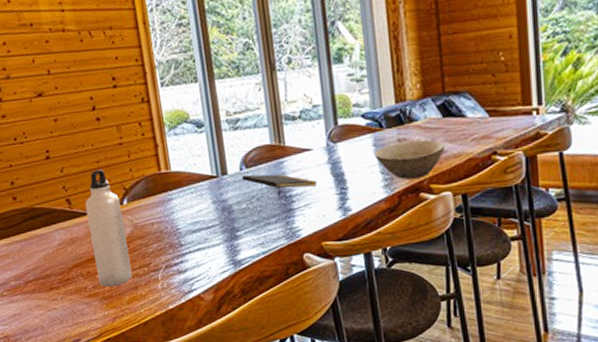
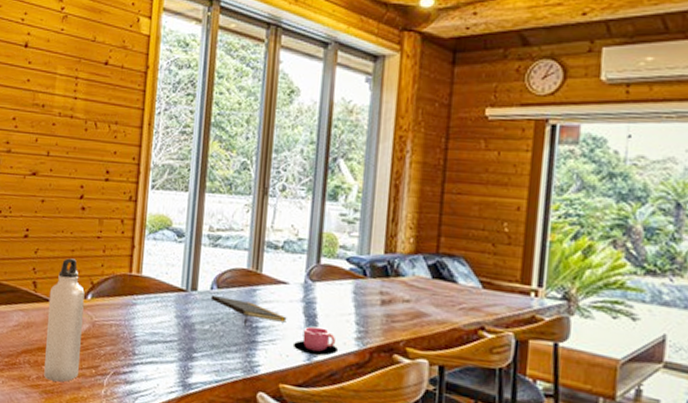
cup: none [327,183,370,211] -> present [292,326,339,356]
bowl: present [374,140,445,179] -> none [353,295,430,338]

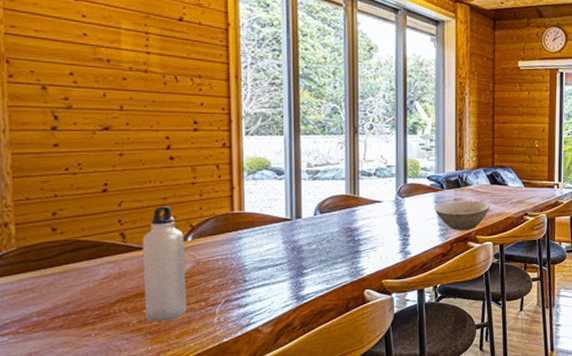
notepad: present [210,295,287,327] -> none [315,220,384,241]
cup: present [292,326,339,356] -> none [390,231,427,254]
bowl: none [353,295,430,338] -> present [435,201,490,230]

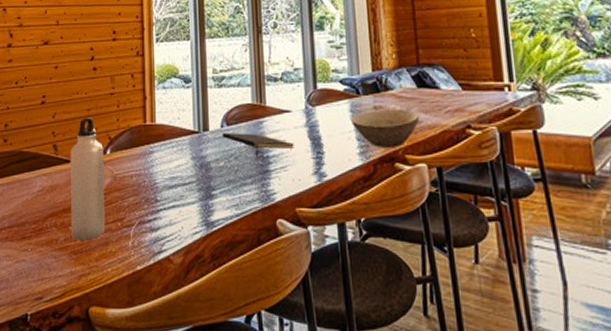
notepad: none [315,220,384,241] -> present [222,133,294,158]

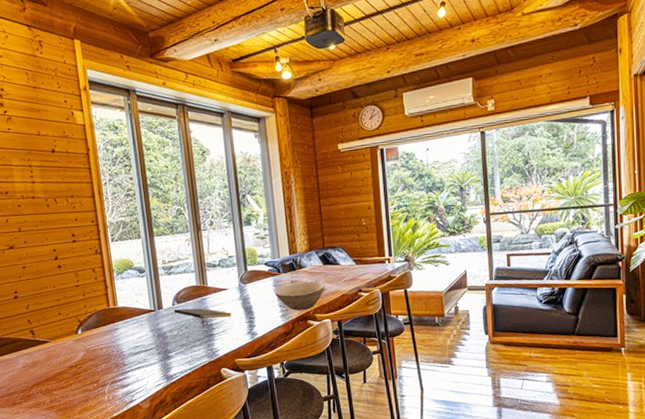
water bottle: present [70,117,106,240] -> none [46,306,84,401]

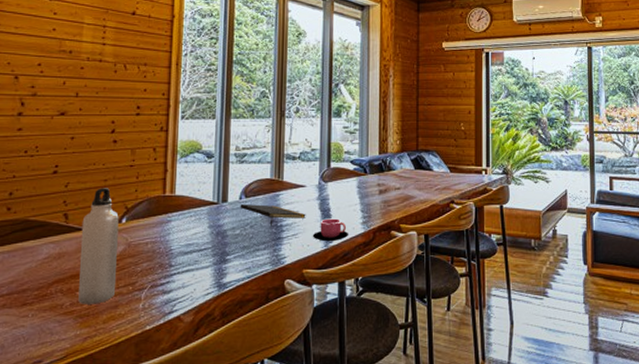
water bottle: none [46,306,84,401] -> present [78,188,119,304]
cup: none [239,314,271,335] -> present [312,218,349,242]
bowl: present [274,282,325,311] -> none [358,187,415,218]

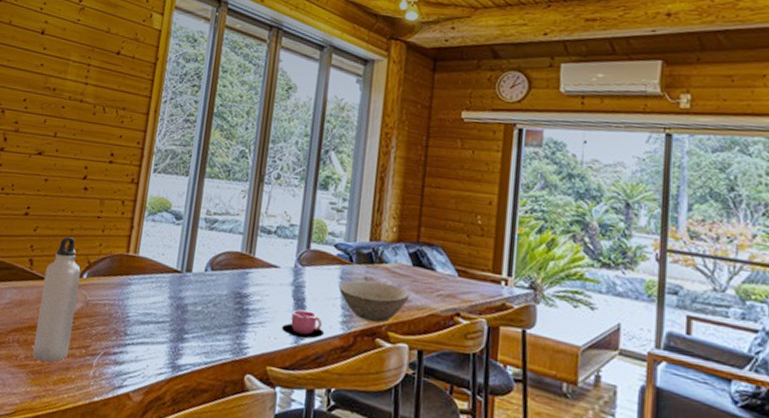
notepad: present [240,204,306,227] -> none [204,277,277,309]
bowl: none [358,187,415,218] -> present [339,280,410,323]

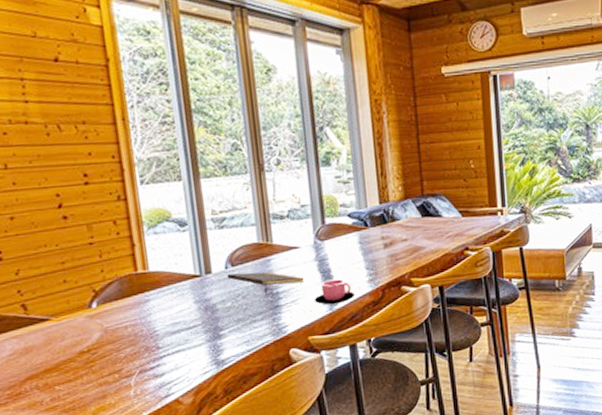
water bottle: present [32,236,81,362] -> none [44,271,100,399]
notepad: none [204,277,277,309] -> present [226,272,304,295]
bowl: present [339,280,410,323] -> none [360,238,424,274]

